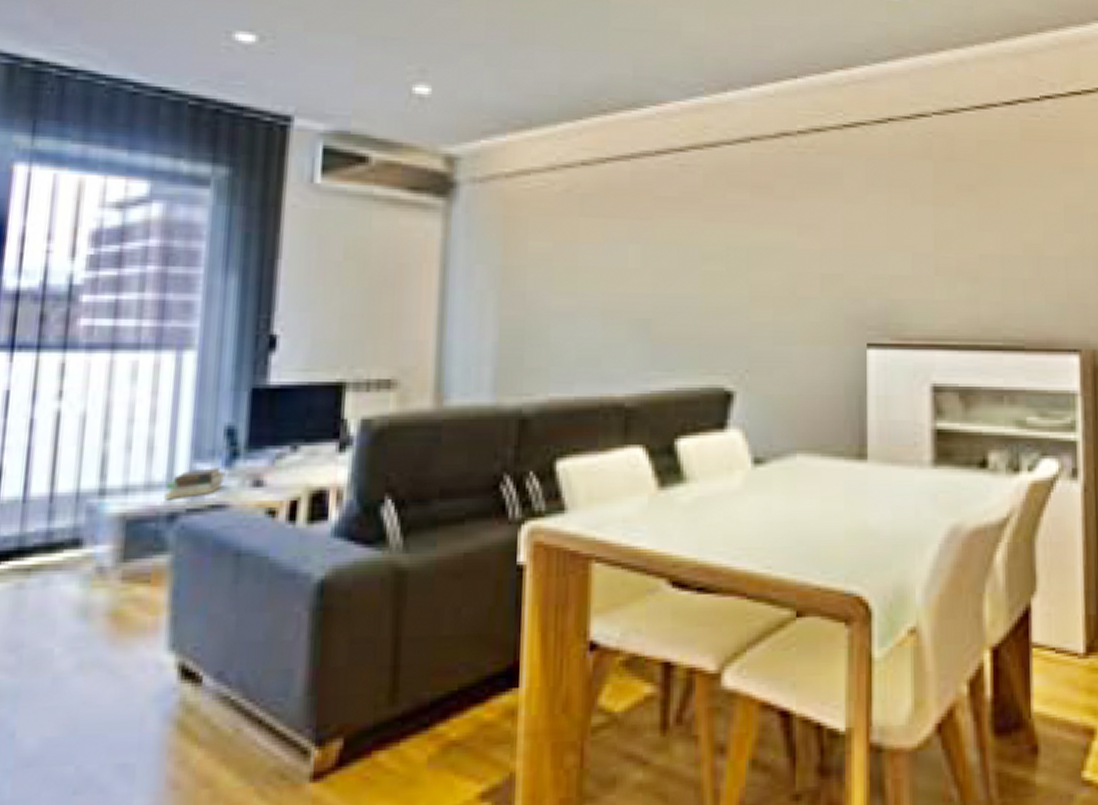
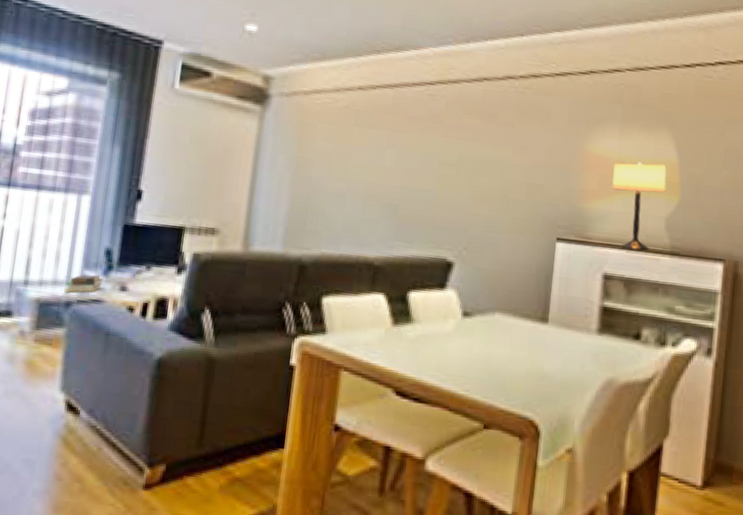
table lamp: none [929,232,998,350] -> present [612,161,666,251]

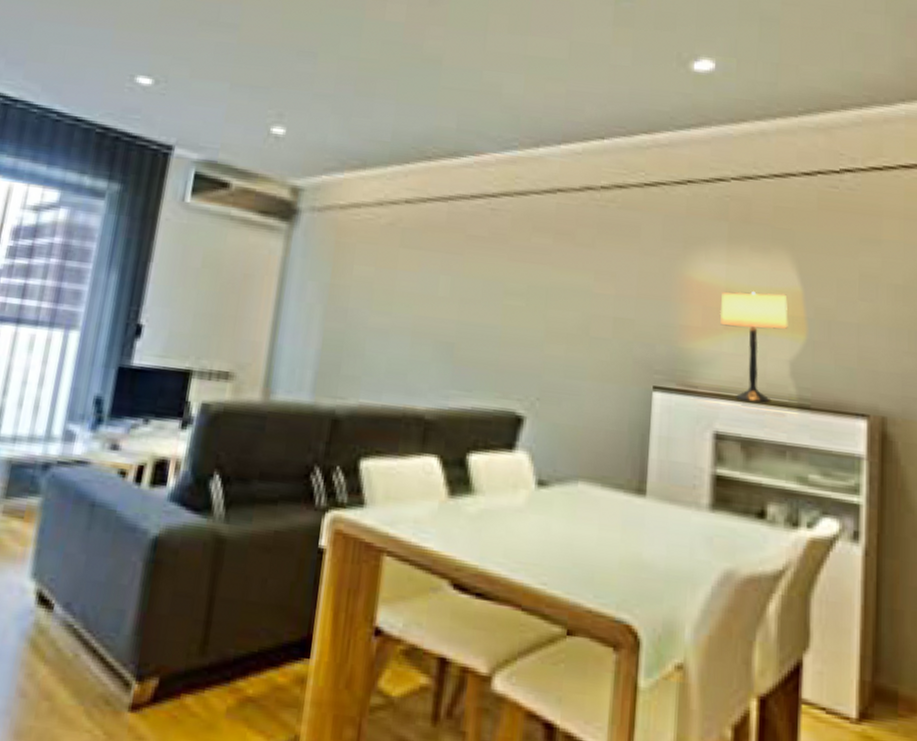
books: present [64,274,104,293] -> none [42,429,91,452]

